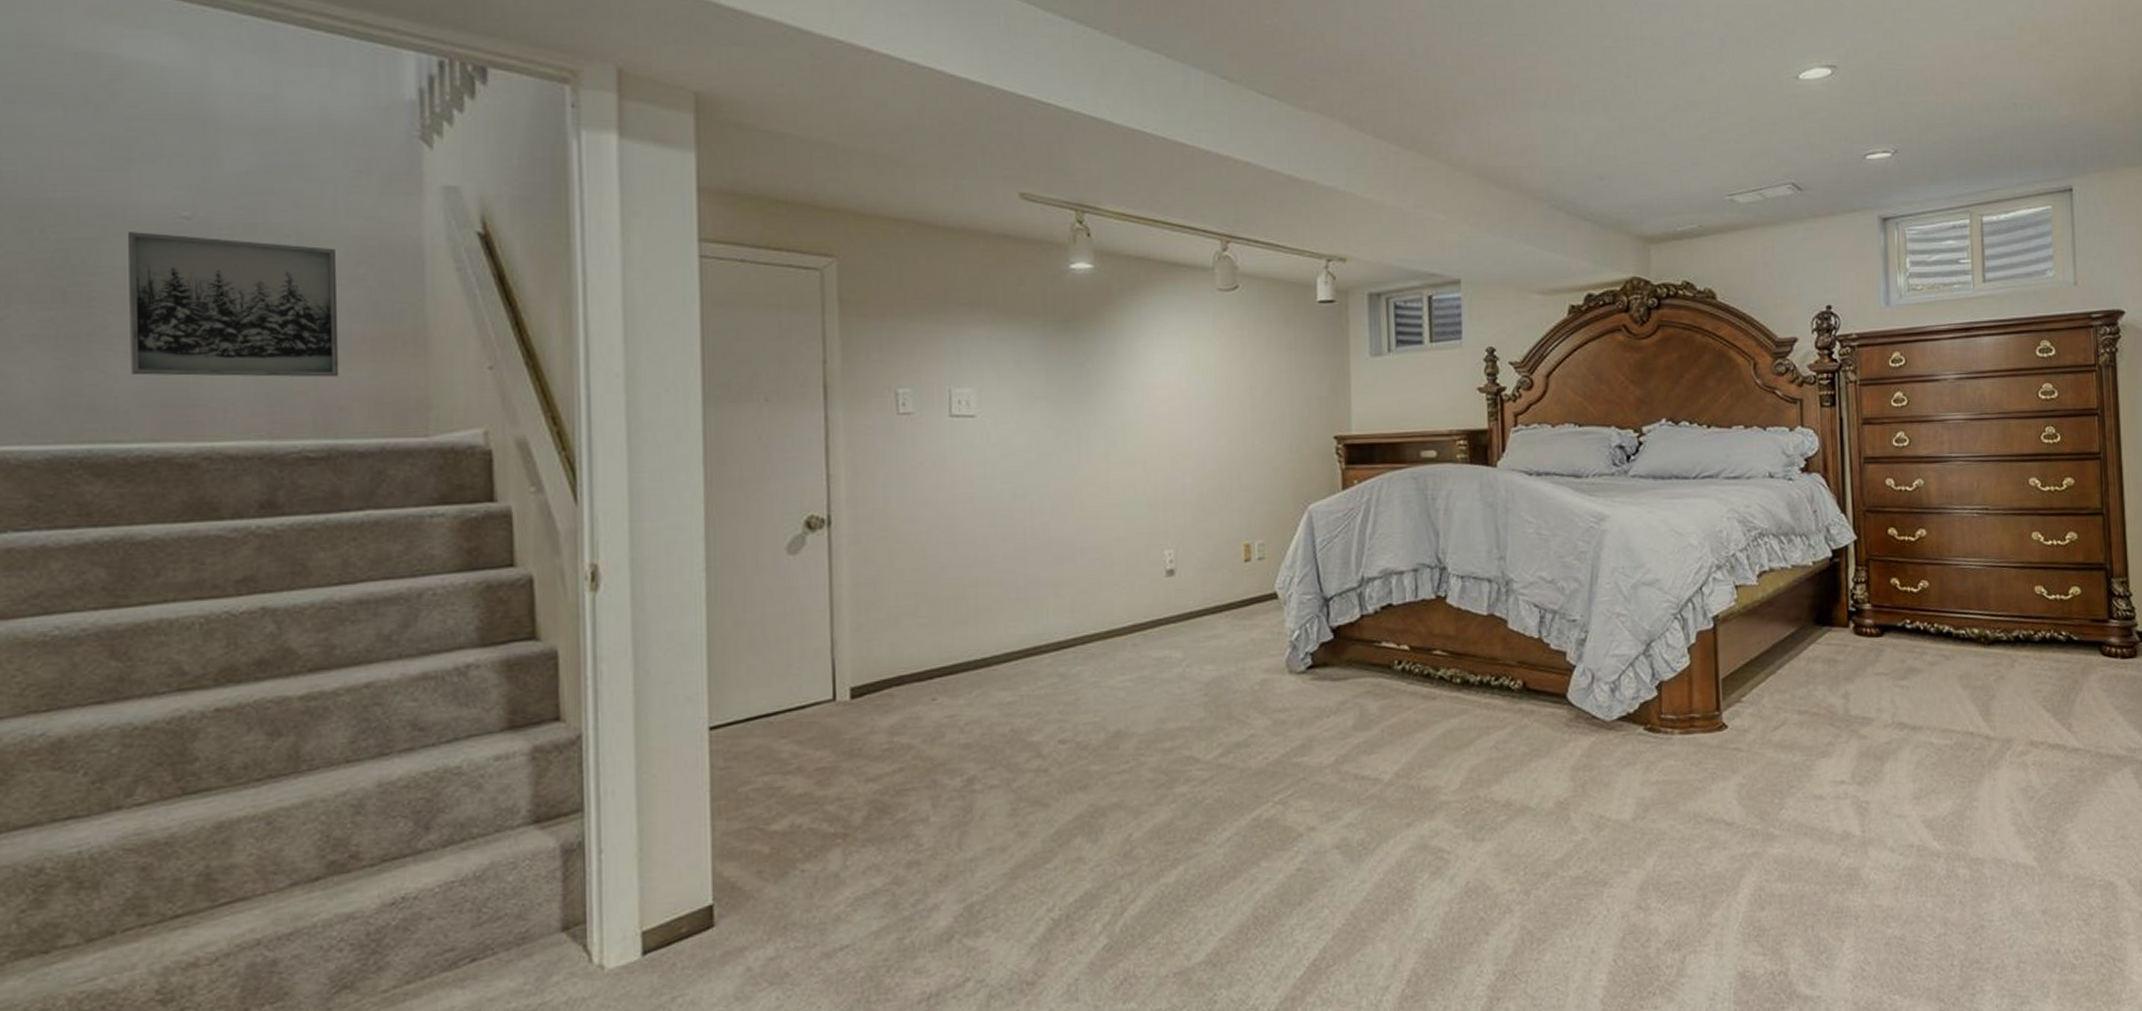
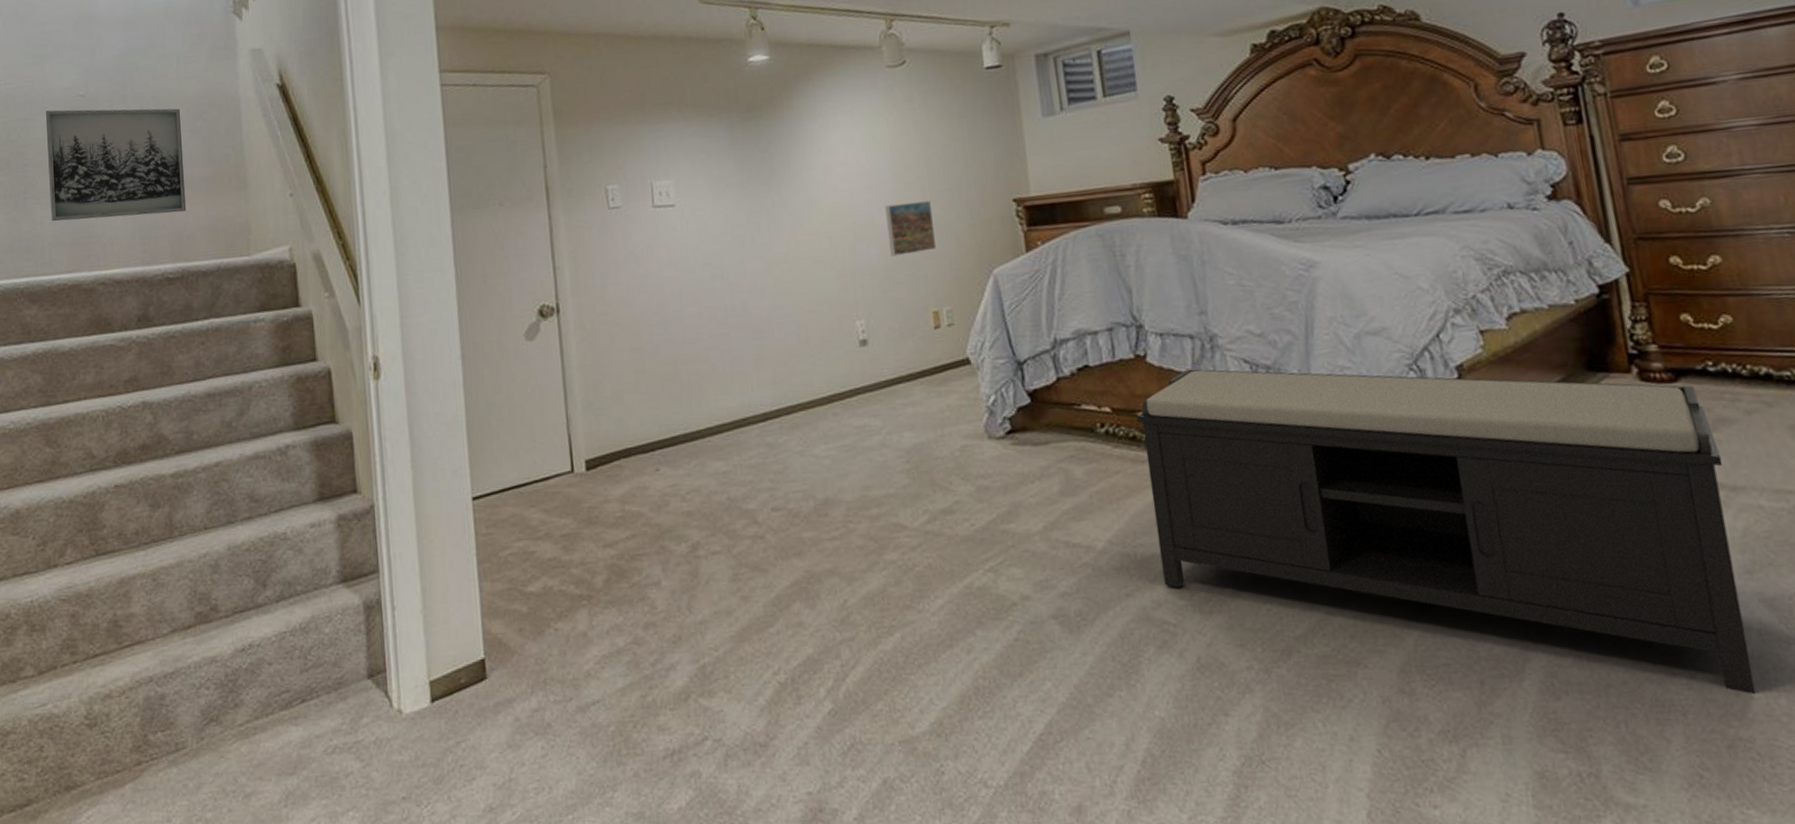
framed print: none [1204,432,1253,486] -> present [885,201,936,257]
bench: none [1432,611,1911,900] -> present [1136,369,1756,695]

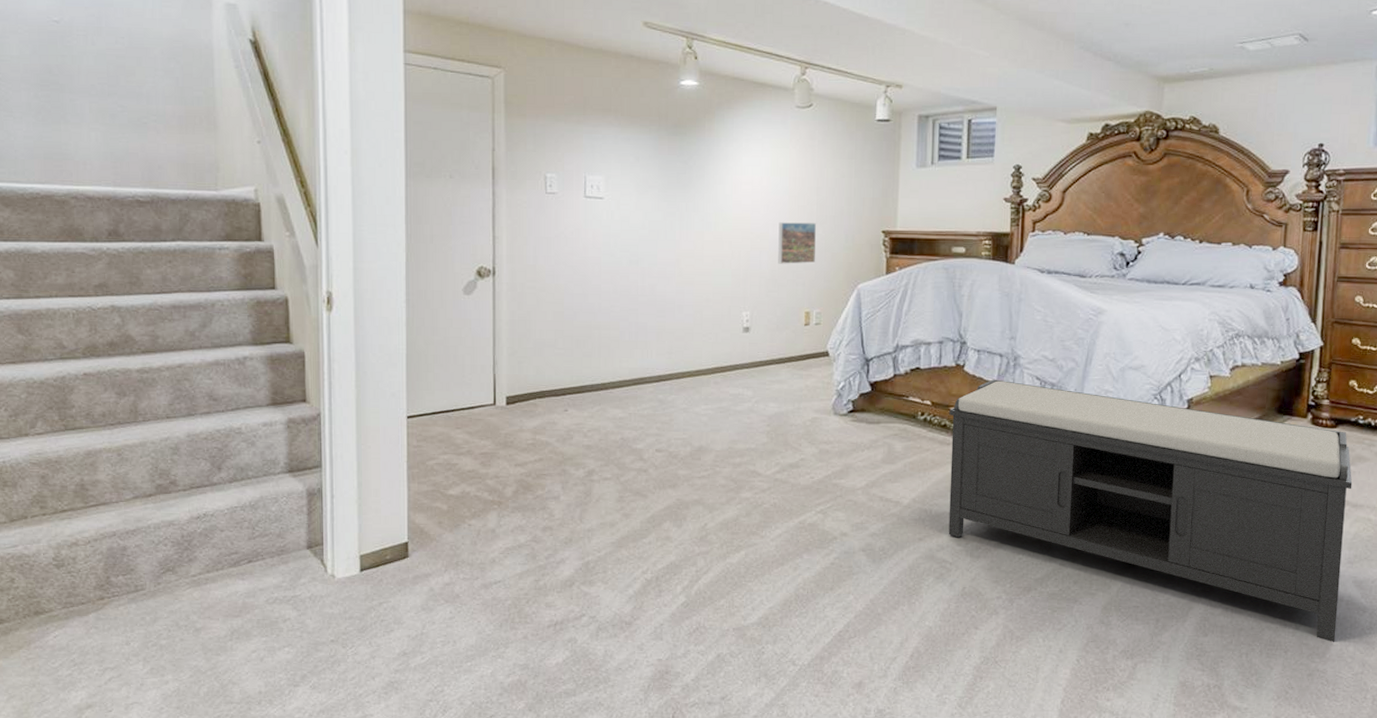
wall art: present [46,108,187,222] -> none [20,31,158,143]

